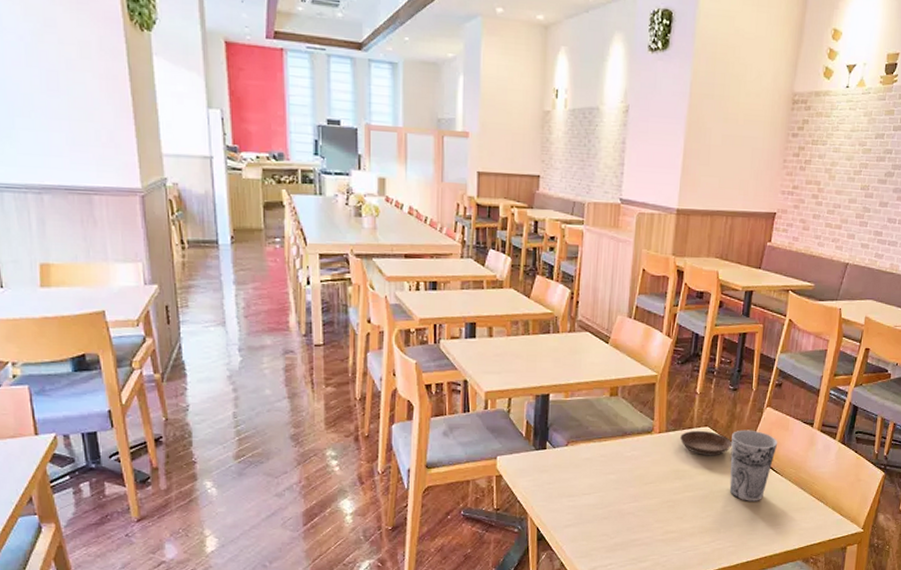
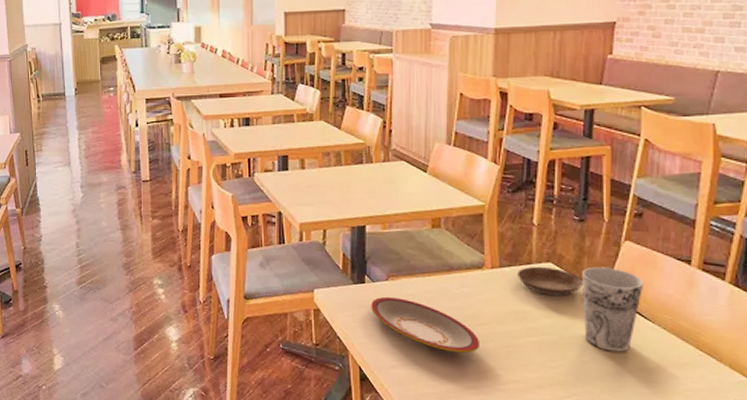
plate: none [551,461,645,510] -> present [371,296,479,353]

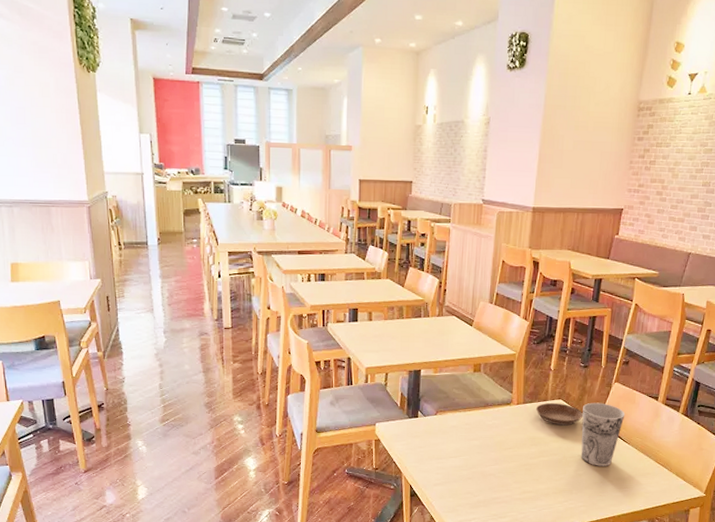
plate: present [371,296,479,353] -> none [422,428,504,472]

